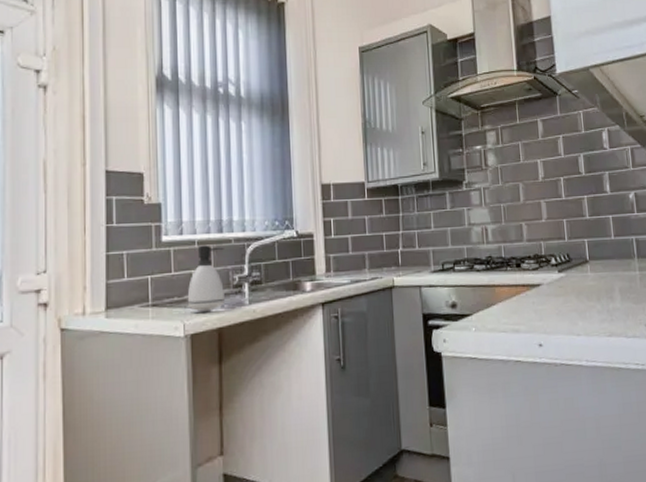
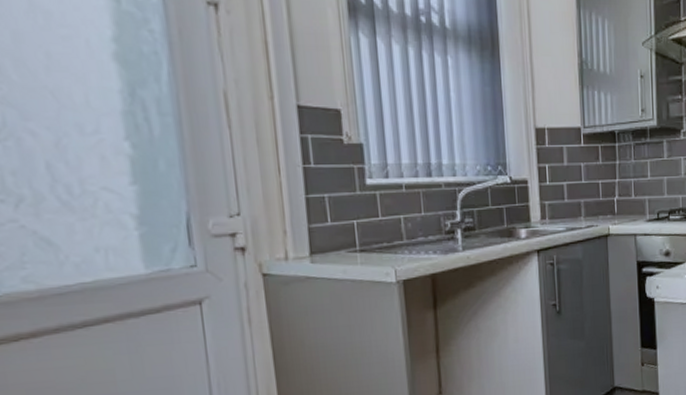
soap dispenser: present [187,245,225,312] -> none [397,189,437,258]

